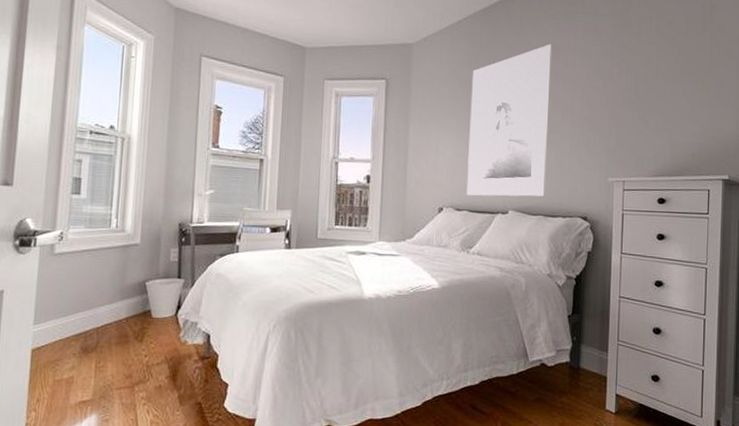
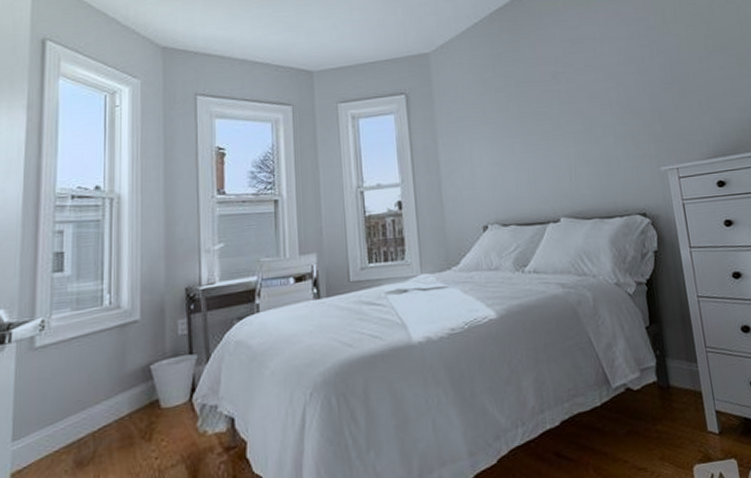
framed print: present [466,44,553,197] -> none [497,35,598,207]

